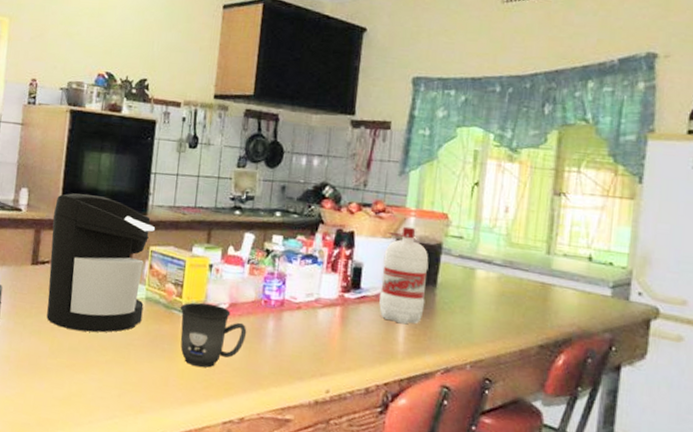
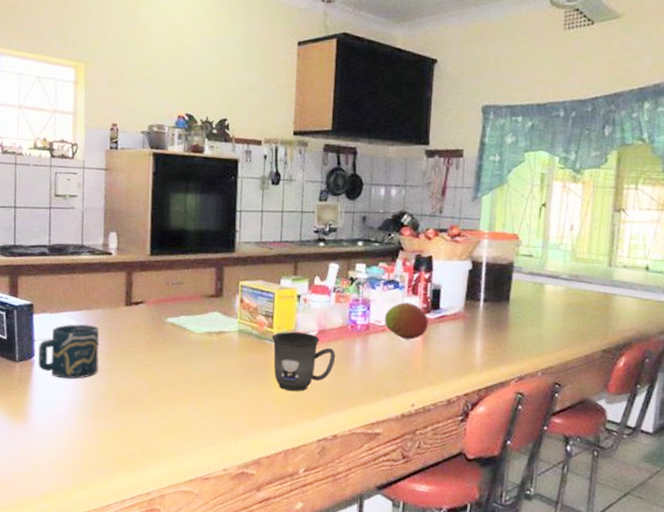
coffee maker: present [46,193,155,333] -> none [143,234,243,366]
fruit: none [300,279,348,320] -> present [384,302,428,340]
water bottle: present [379,226,429,325] -> none [457,248,502,339]

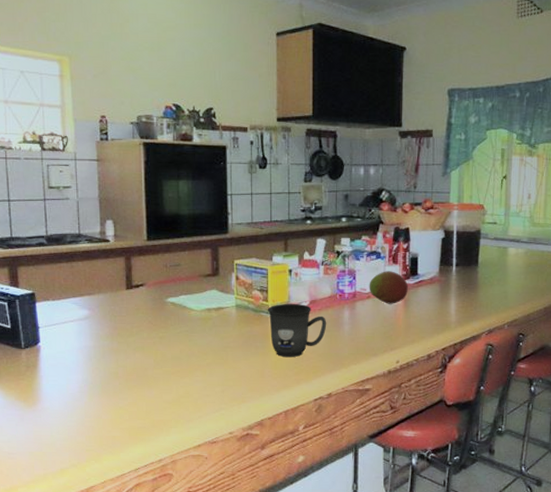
cup: present [38,324,100,379] -> none [44,309,104,362]

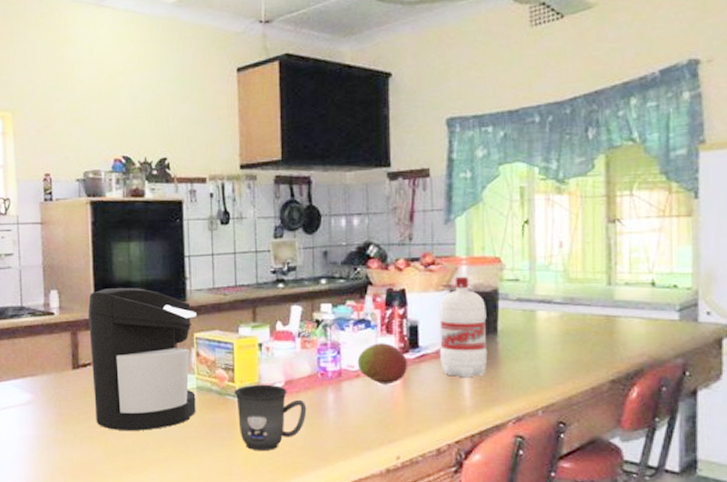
coffee maker: none [141,219,237,341] -> present [88,287,196,431]
water bottle: none [434,219,471,299] -> present [439,276,488,378]

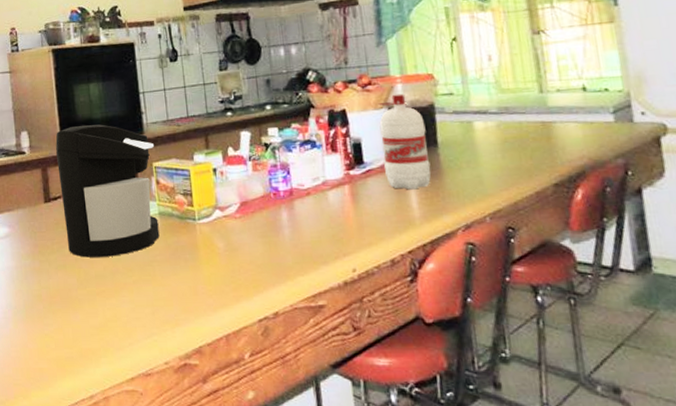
mug: present [234,384,307,452] -> none [193,206,263,271]
fruit: present [357,343,407,385] -> none [306,161,355,201]

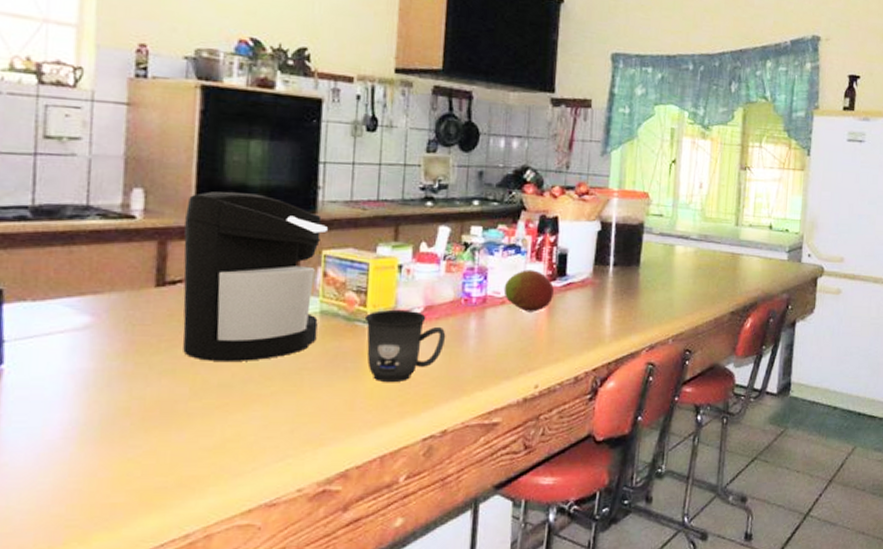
mug: none [193,206,263,271] -> present [364,309,446,383]
fruit: none [306,161,355,201] -> present [503,270,554,312]
water bottle: present [378,93,432,190] -> none [585,208,632,307]

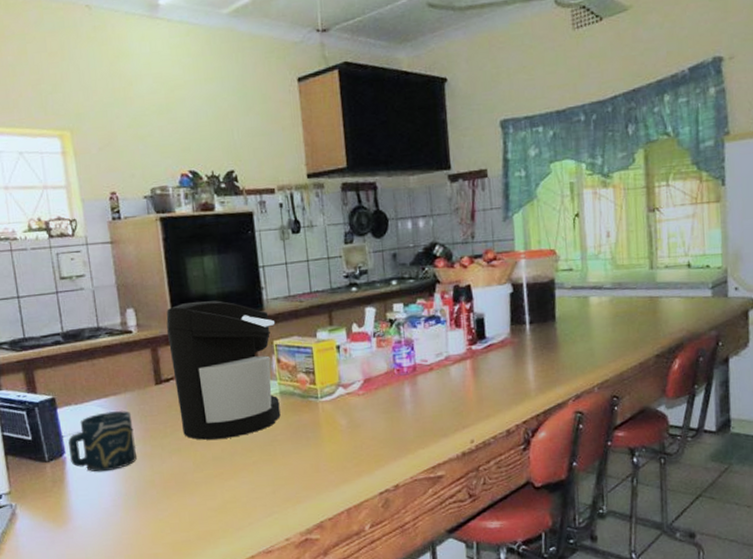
cup: none [9,315,114,392] -> present [68,411,137,472]
mug: present [364,309,446,383] -> none [316,384,386,448]
fruit: present [503,270,554,312] -> none [430,336,476,376]

